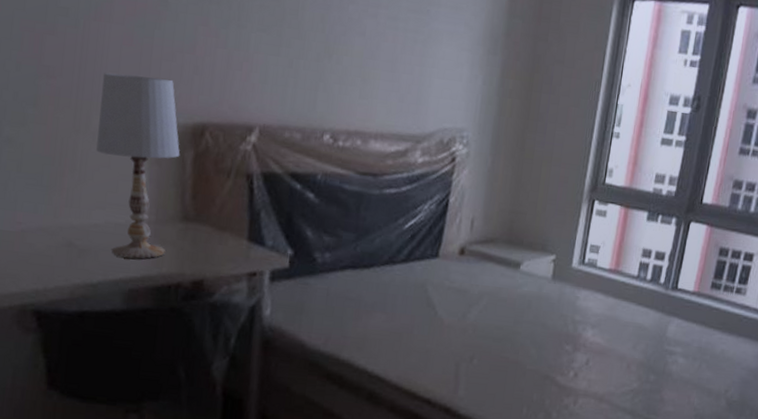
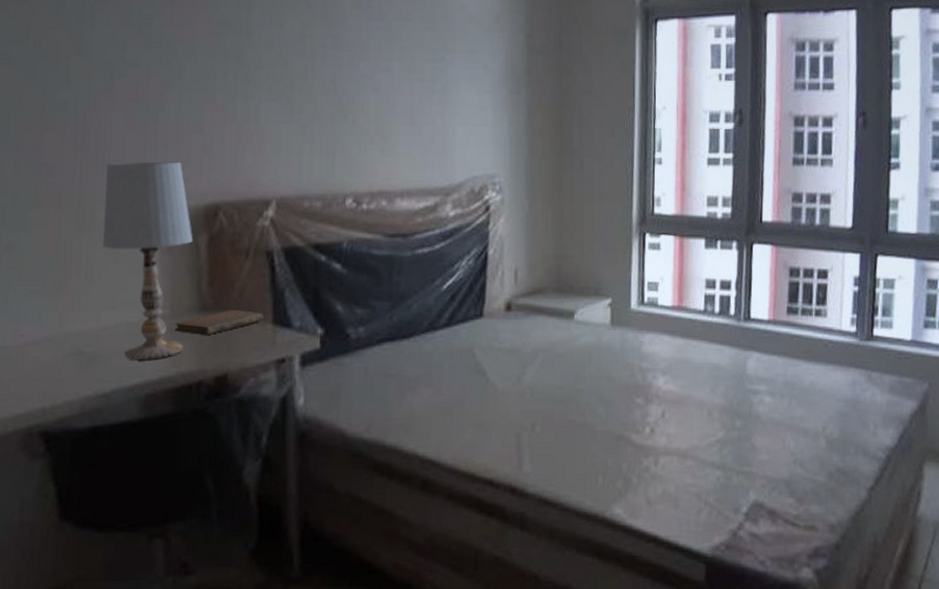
notebook: none [158,222,240,244] -> present [174,309,264,336]

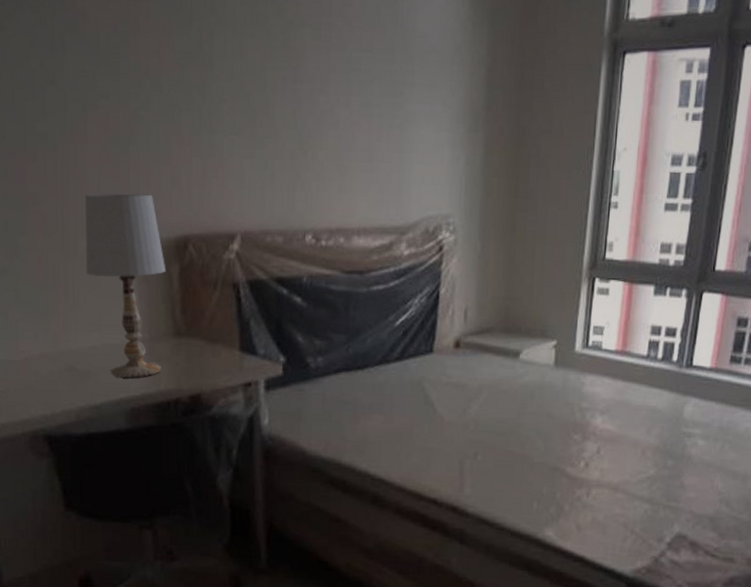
notebook: present [174,309,264,336] -> none [153,335,231,359]

